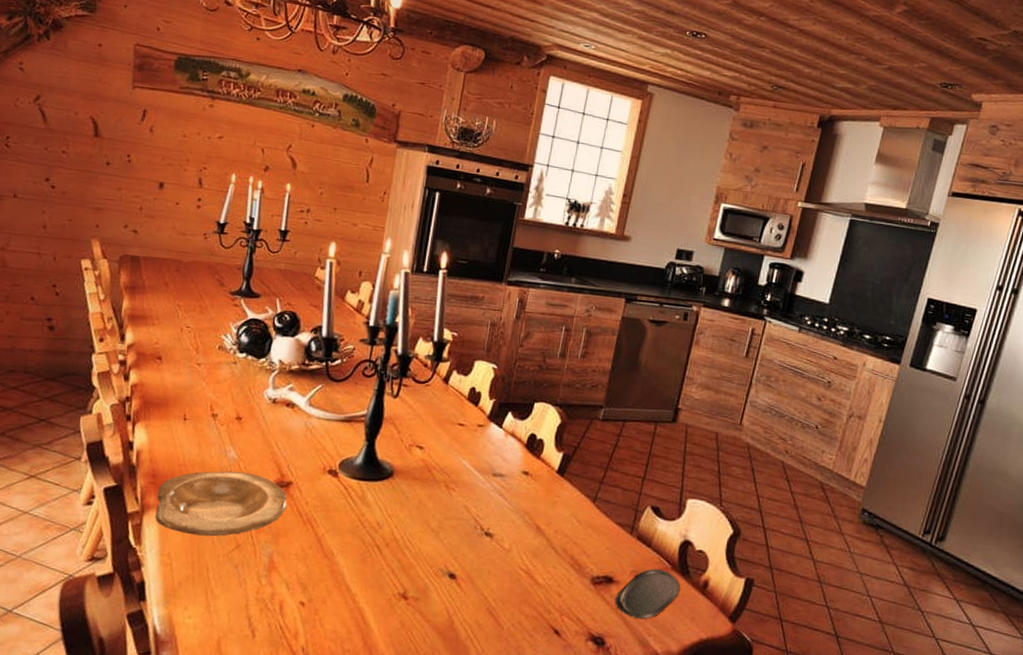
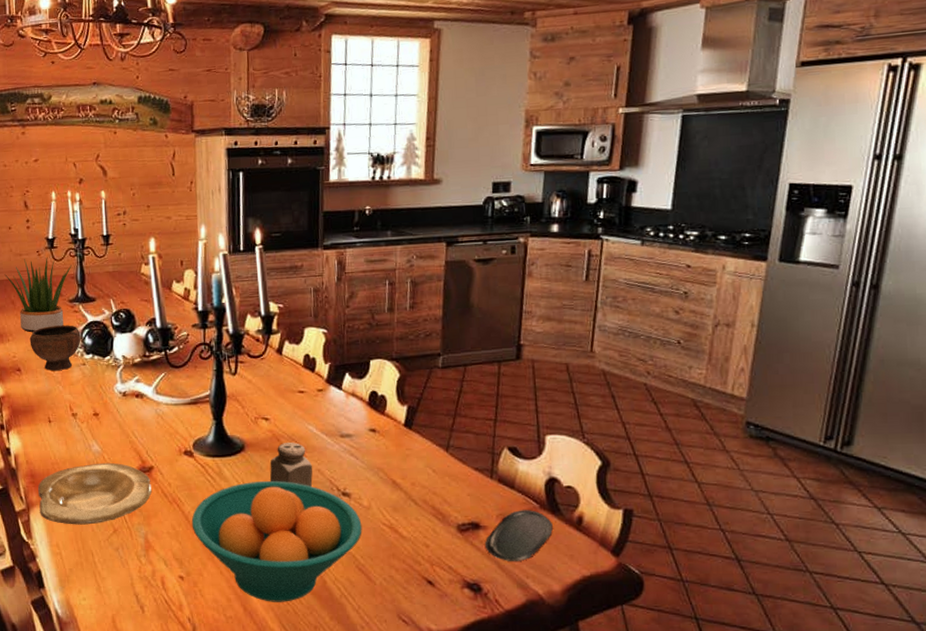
potted plant: none [162,240,240,320] -> present [4,257,72,333]
bowl: none [177,316,237,366] -> present [29,325,81,371]
fruit bowl: none [323,510,500,640] -> present [191,481,362,602]
salt shaker: none [413,474,461,524] -> present [269,442,313,488]

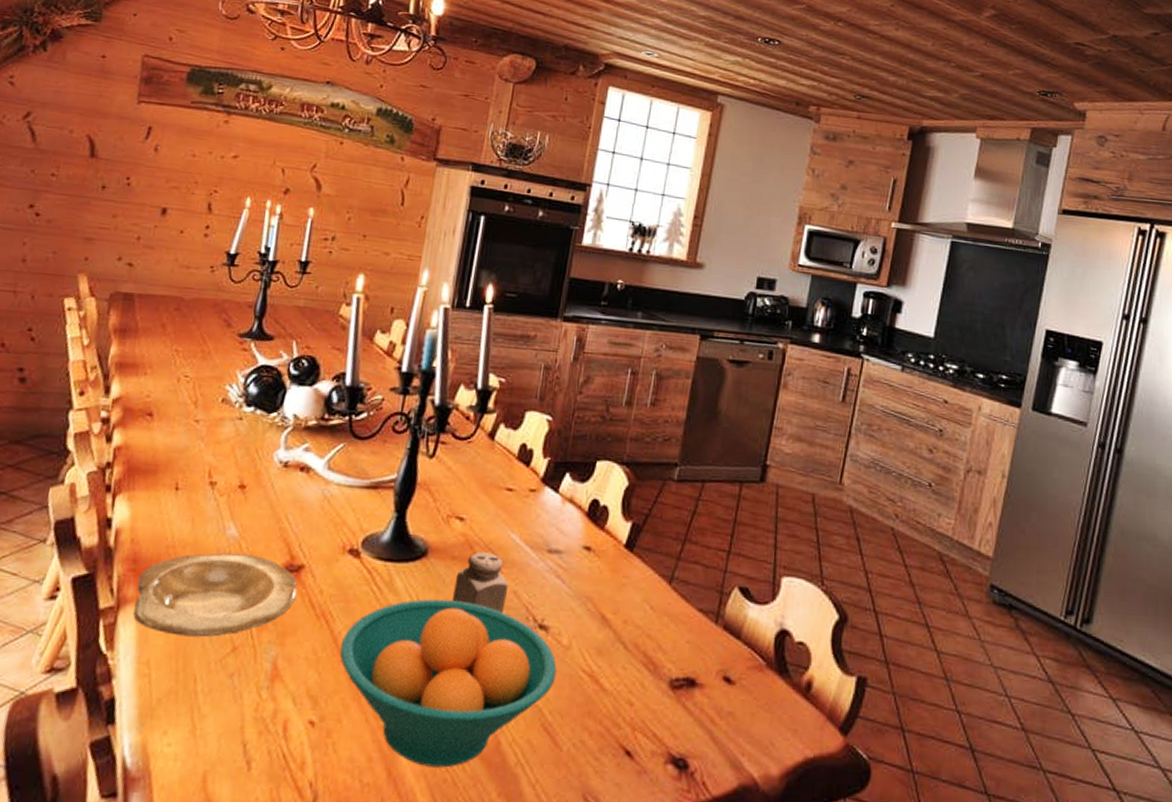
potted plant: present [4,257,72,333] -> none [160,273,252,368]
bowl: present [29,325,81,371] -> none [173,362,245,423]
oval tray: present [484,510,553,562] -> none [698,667,778,734]

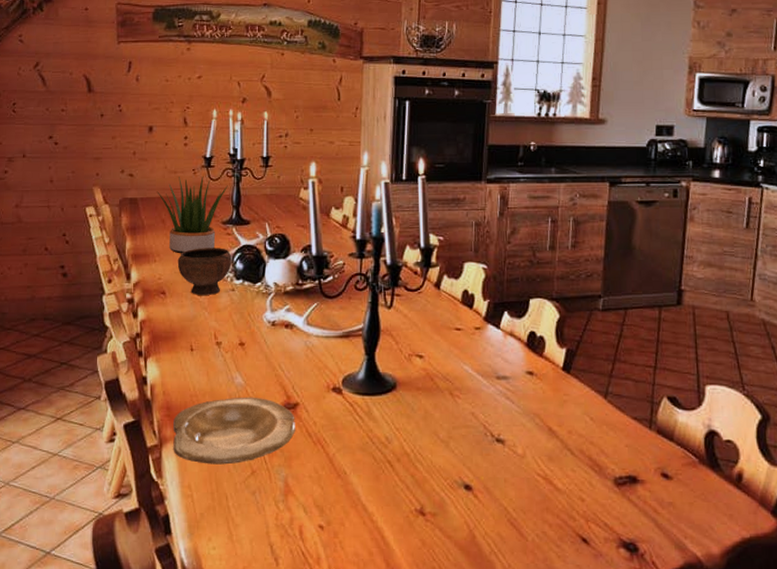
potted plant: none [160,273,252,368] -> present [157,176,228,254]
bowl: none [173,362,245,423] -> present [177,248,232,295]
fruit bowl: present [339,599,557,768] -> none [336,423,516,558]
salt shaker: present [451,552,509,614] -> none [421,383,467,432]

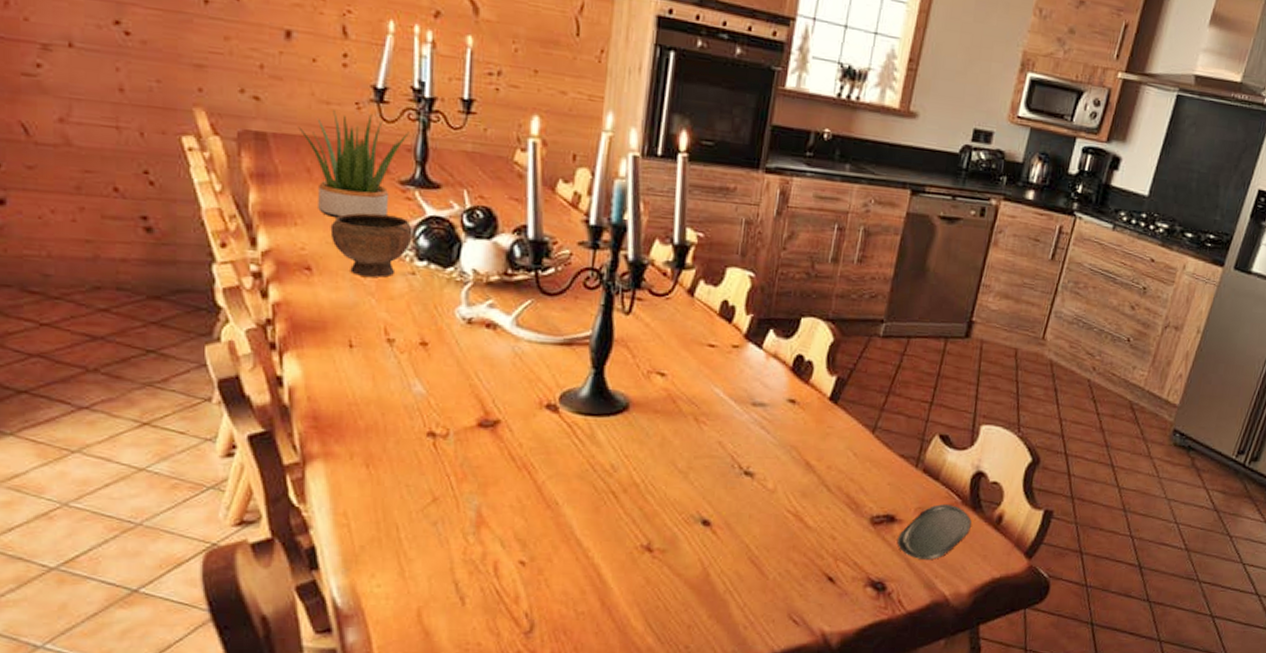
plate: present [173,397,295,465] -> none [322,409,495,490]
oval tray: none [642,464,712,521] -> present [897,504,972,561]

